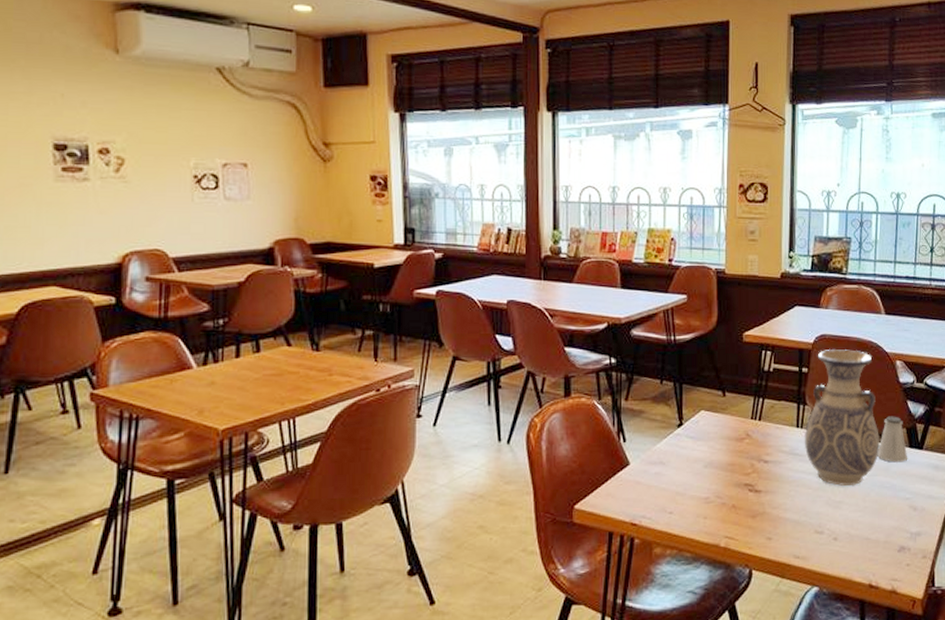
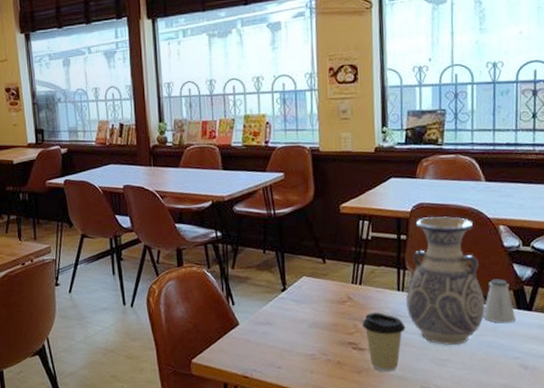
coffee cup: none [759,451,803,517] -> present [361,312,406,373]

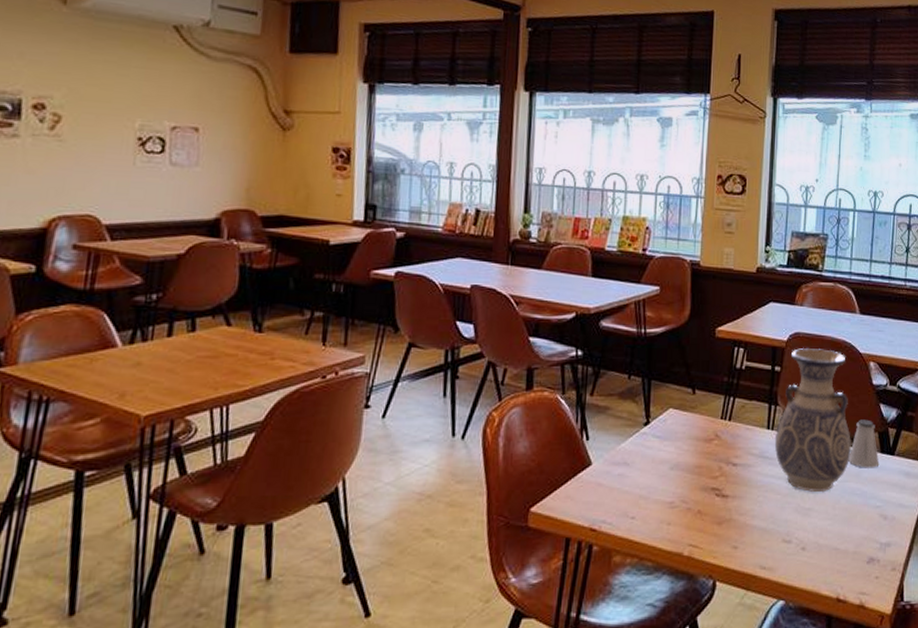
coffee cup: present [361,312,406,373] -> none [727,453,772,524]

